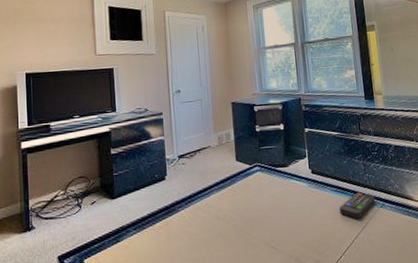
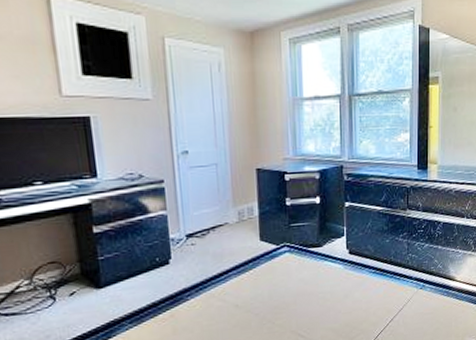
remote control: present [339,192,376,219] -> none [377,274,416,302]

